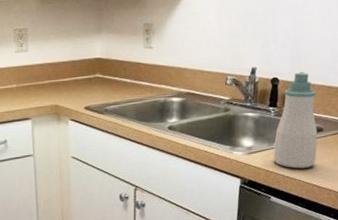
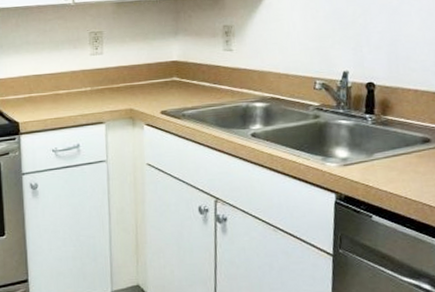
soap bottle: present [273,72,318,169] -> none [372,76,425,184]

